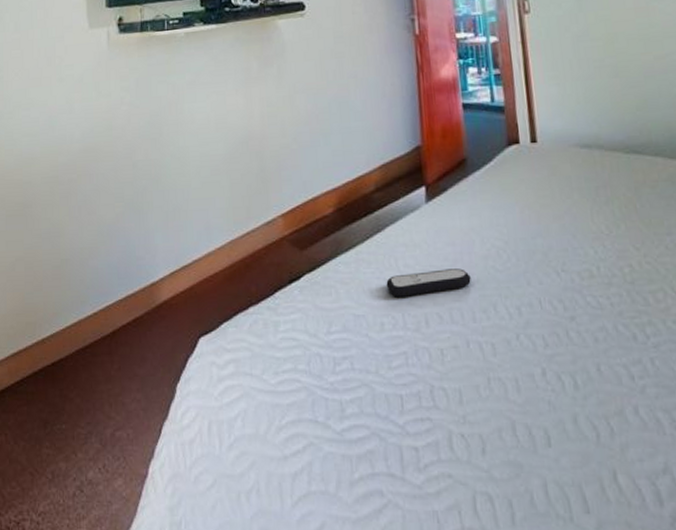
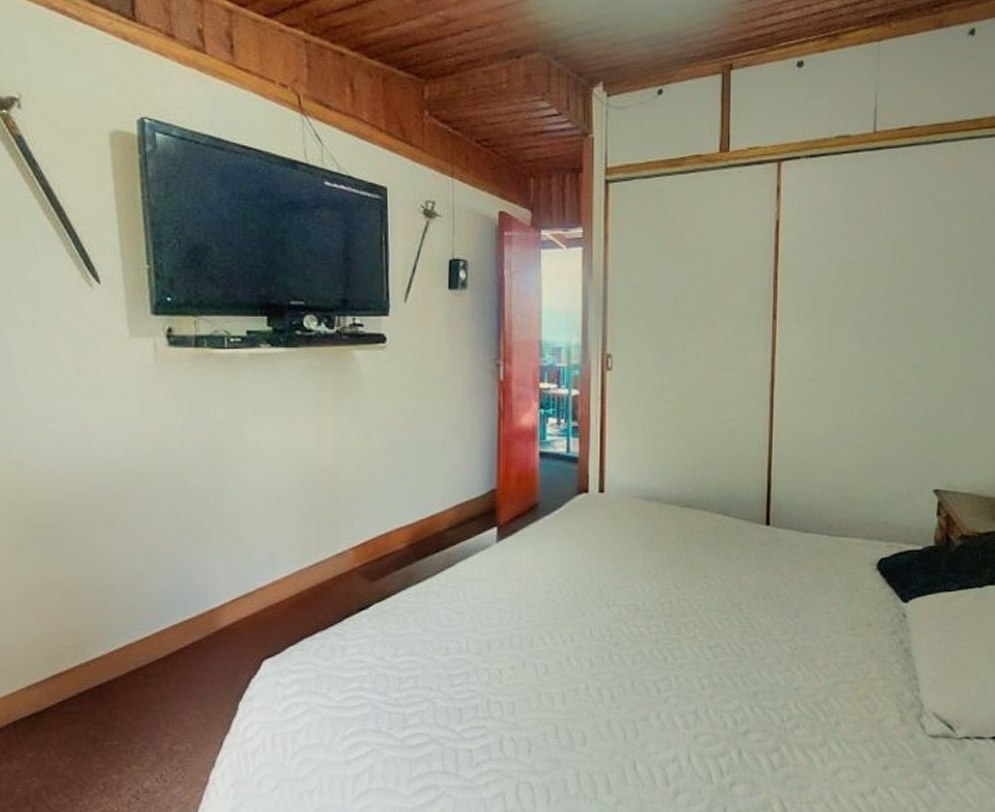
remote control: present [386,268,471,297] -> none [453,601,532,625]

